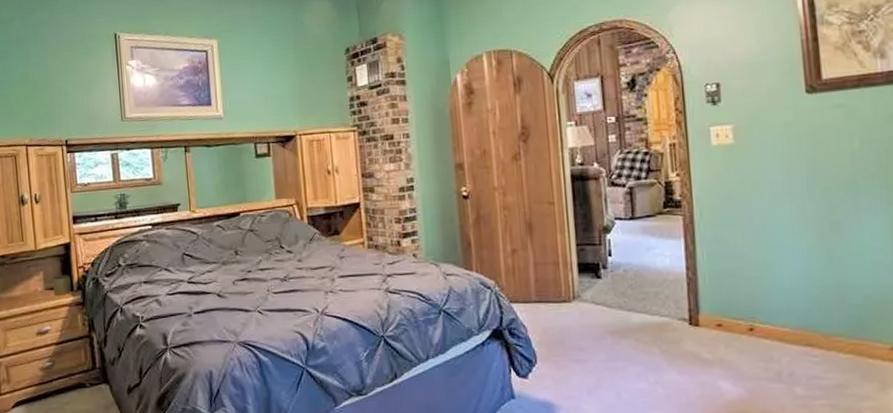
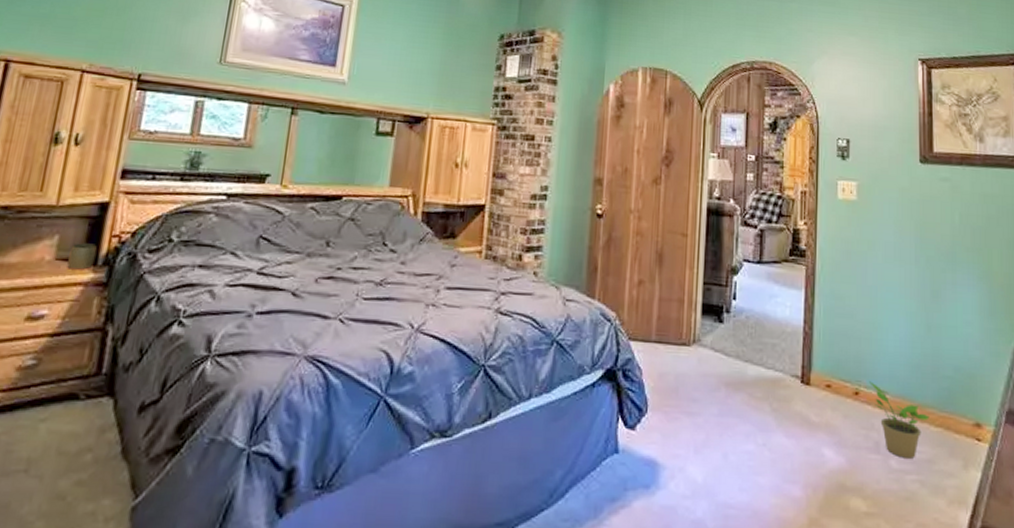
potted plant: none [765,317,837,385] -> present [869,381,929,459]

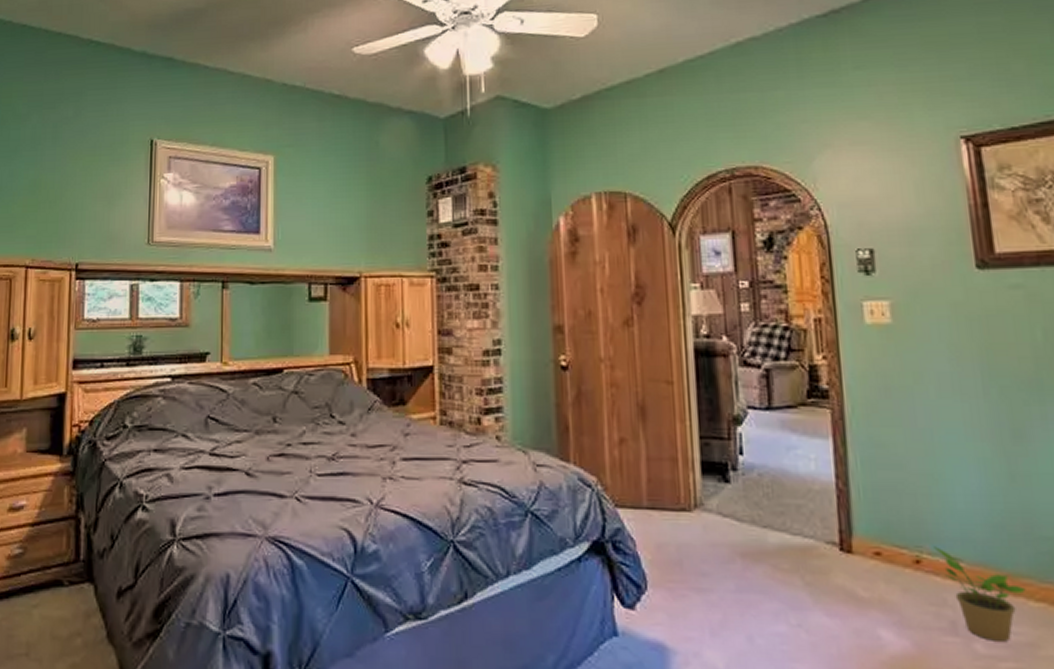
mug: present [67,243,98,270] -> none [36,434,62,461]

